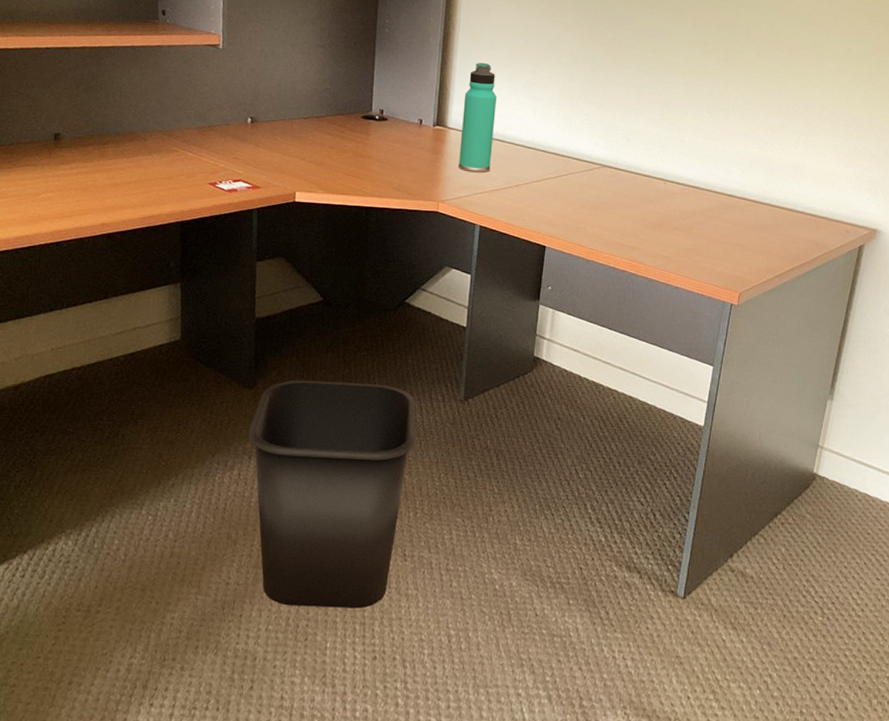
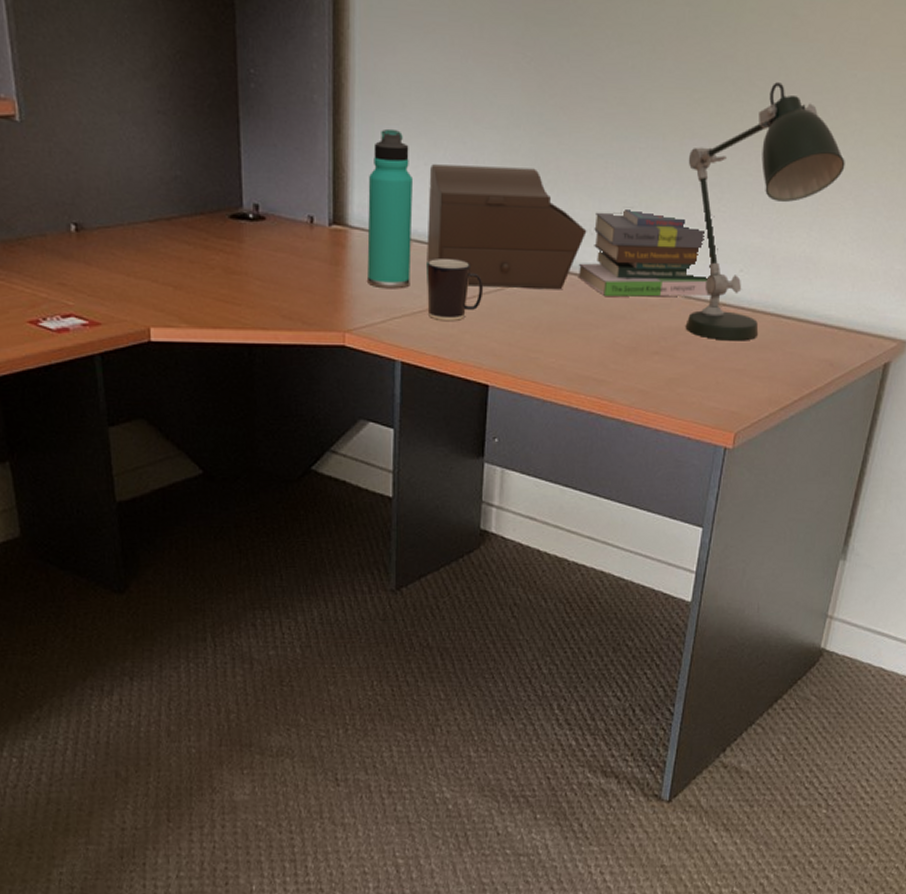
waste bin: present [248,380,416,609] -> none [126,577,339,848]
mug: none [502,152,545,199] -> present [427,257,484,322]
sewing box: none [504,87,625,178] -> present [427,164,587,289]
books: none [617,124,726,189] -> present [578,210,718,297]
desk lamp: none [700,41,823,223] -> present [685,82,845,341]

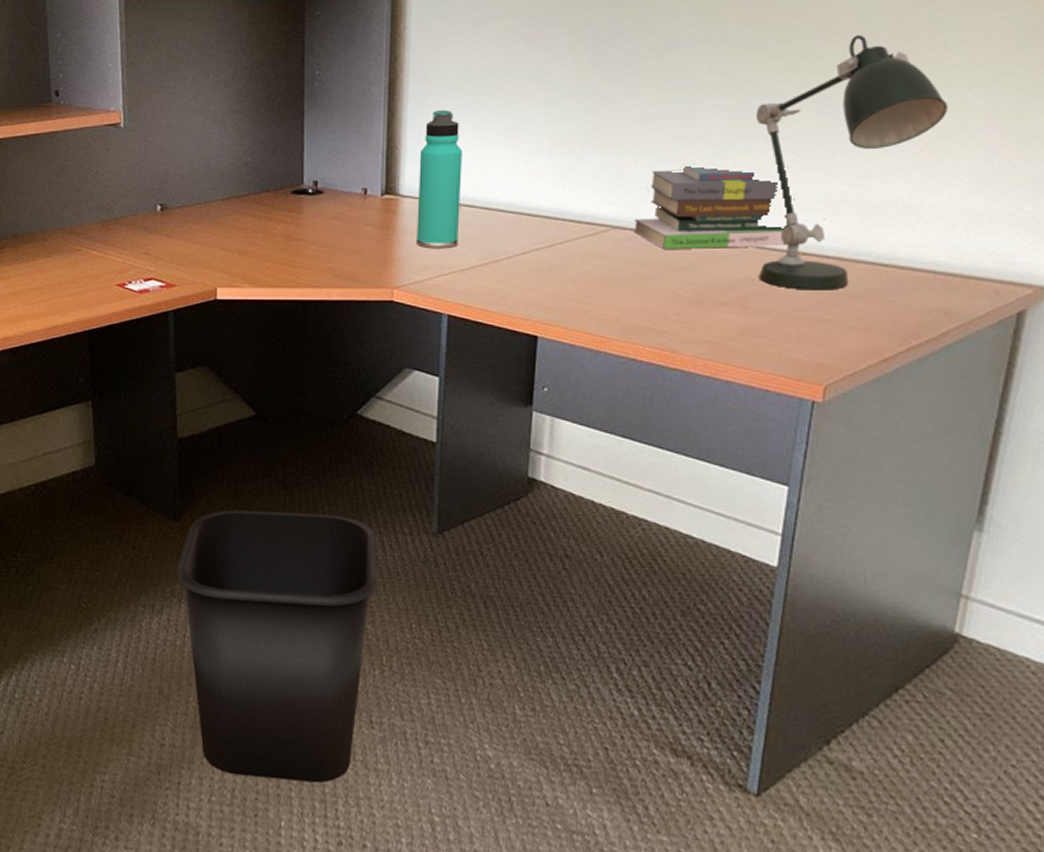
waste bin: none [126,577,339,848] -> present [177,509,379,783]
sewing box: present [427,164,587,289] -> none [475,134,643,244]
mug: present [427,257,484,322] -> none [475,219,533,277]

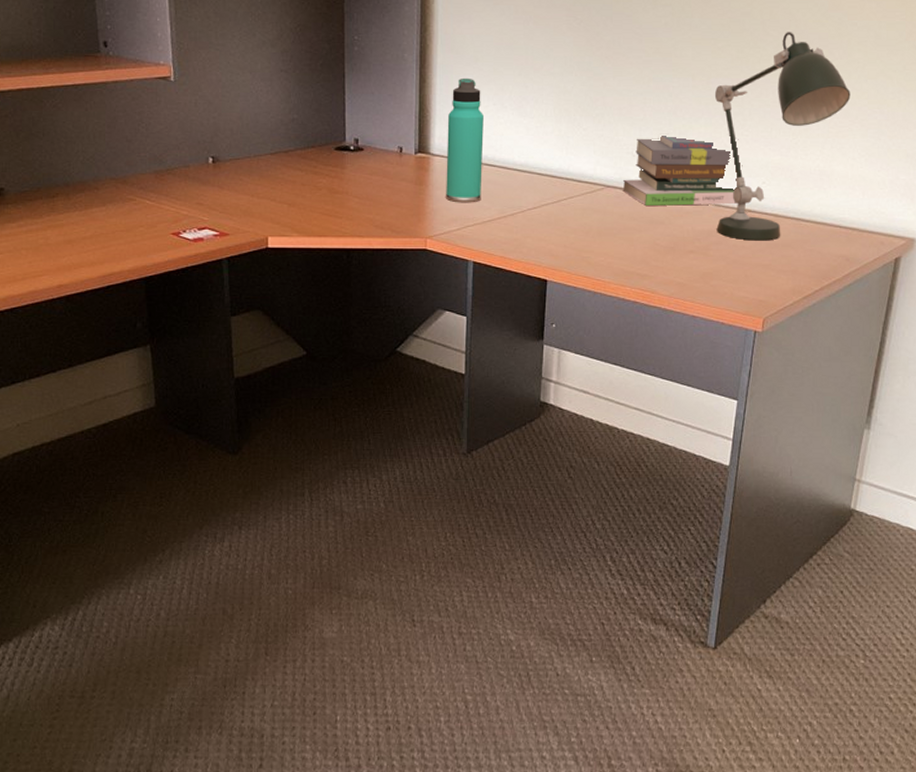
waste bin: present [177,509,379,783] -> none [237,441,418,680]

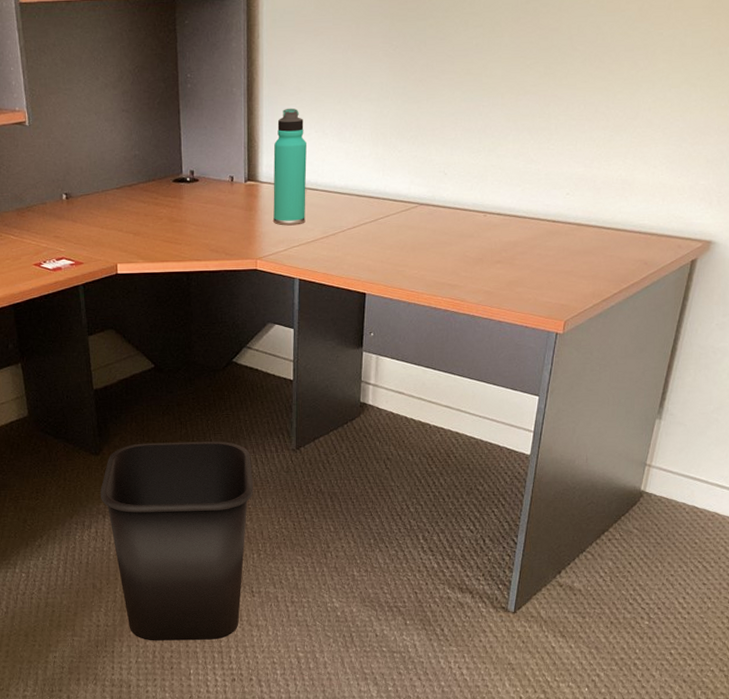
waste bin: none [237,441,418,680] -> present [100,441,254,641]
books: present [622,135,743,206] -> none [435,150,548,221]
desk lamp: present [714,32,851,241] -> none [522,45,654,249]

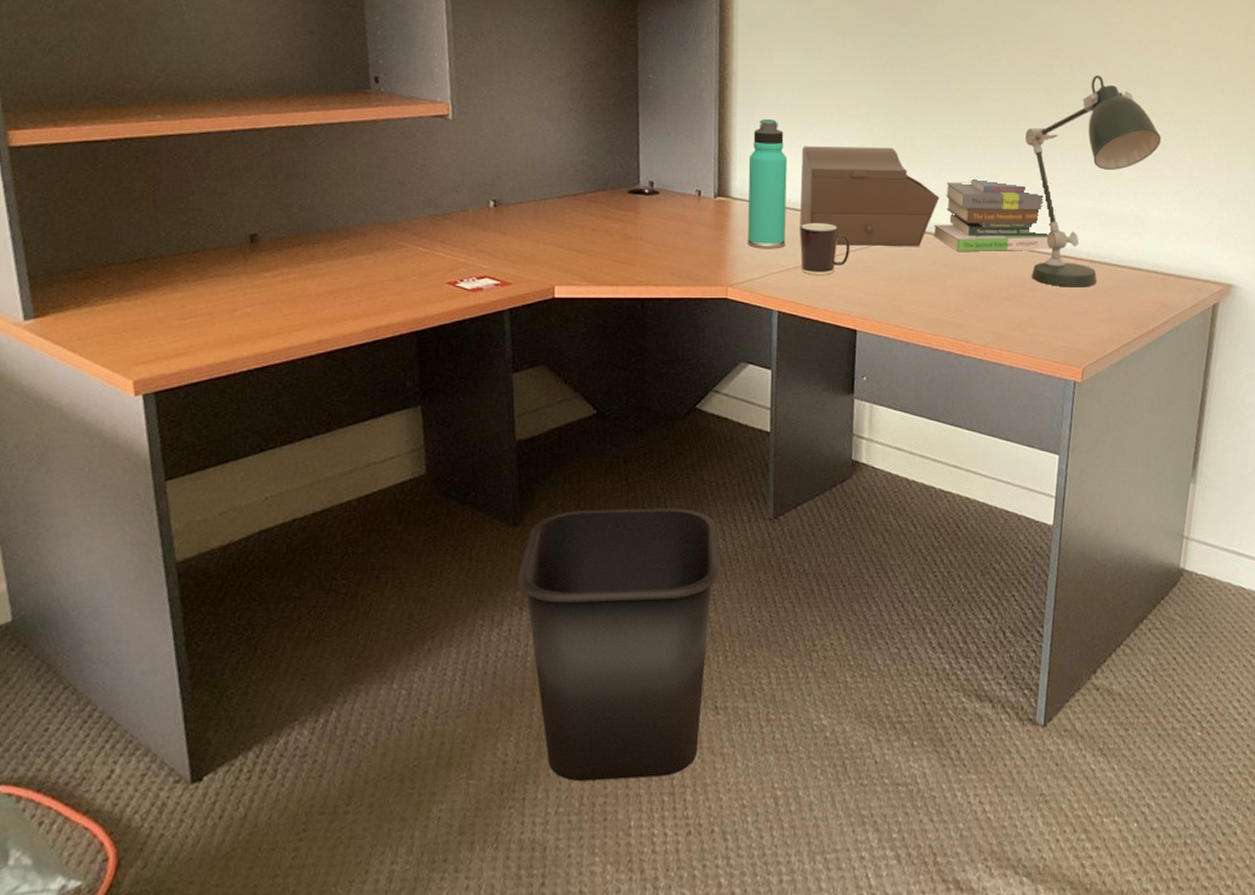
sewing box: none [317,128,442,220] -> present [799,146,940,246]
mug: none [318,199,361,247] -> present [800,222,850,276]
books: none [435,150,548,221] -> present [933,179,1056,251]
desk lamp: none [522,45,654,249] -> present [1024,75,1161,287]

